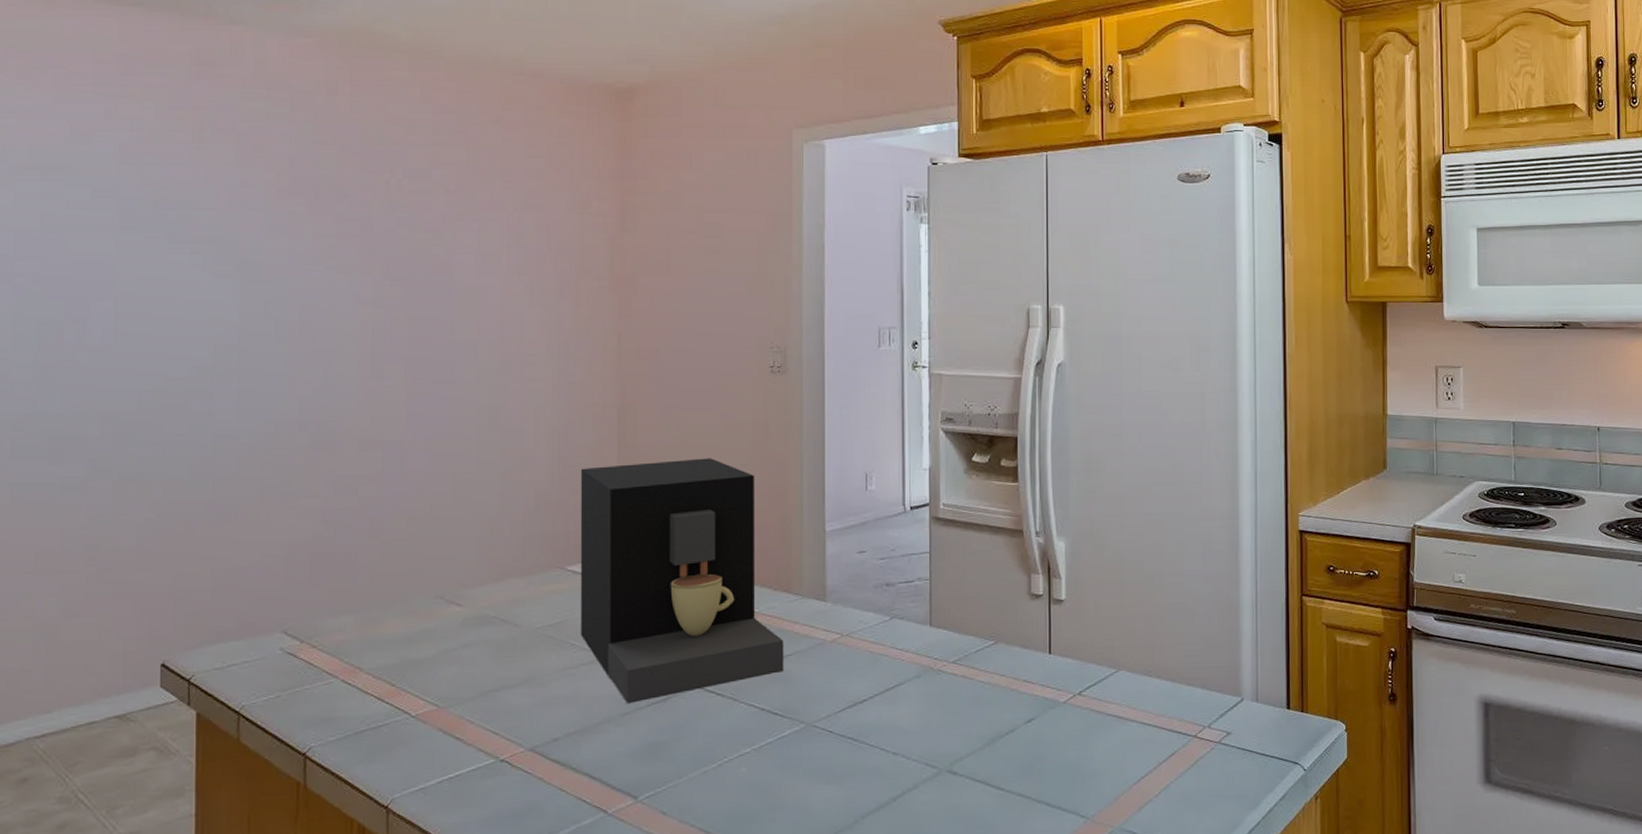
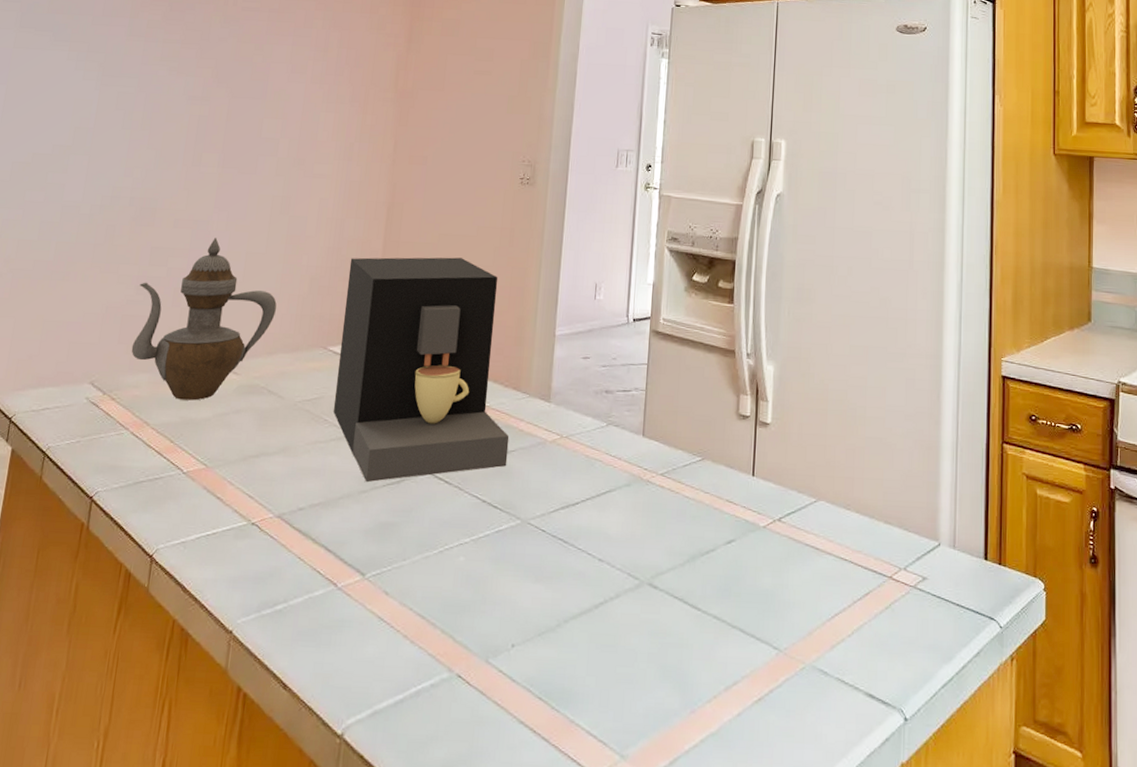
teapot: none [327,459,498,640] -> present [131,238,277,401]

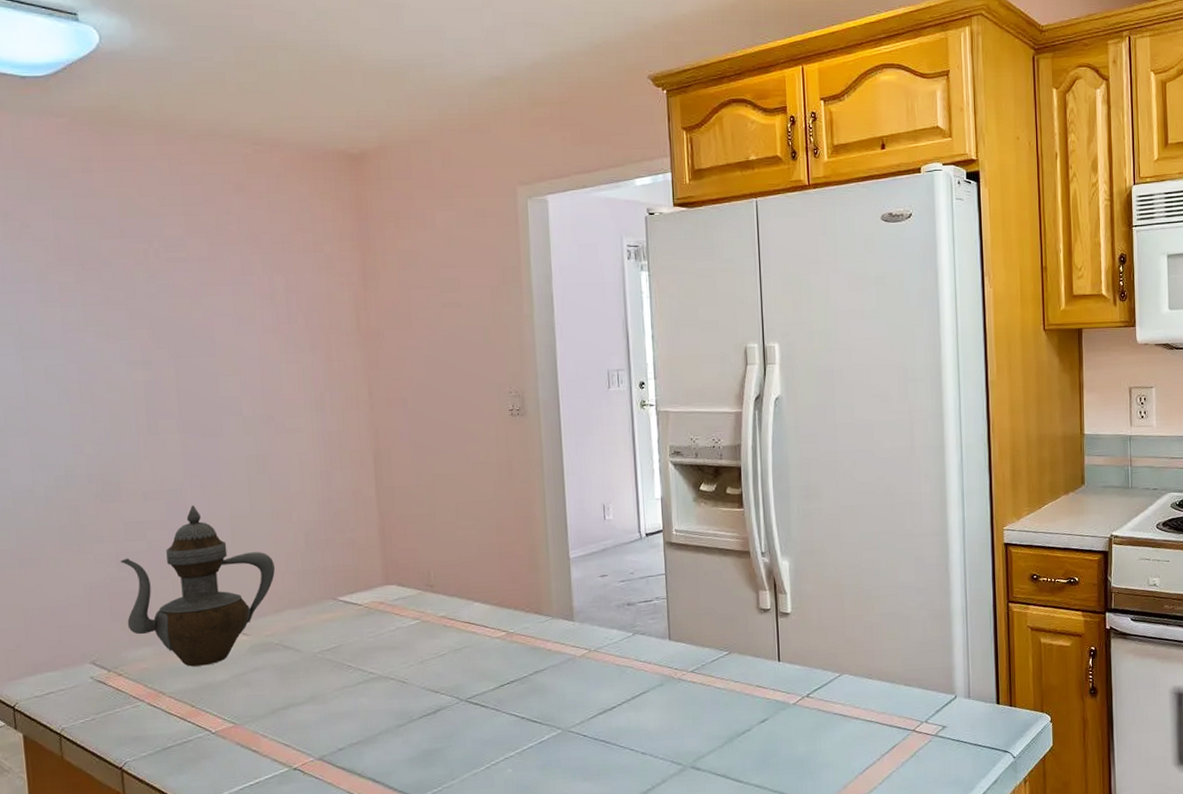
coffee maker: present [333,257,510,483] -> none [344,495,540,717]

